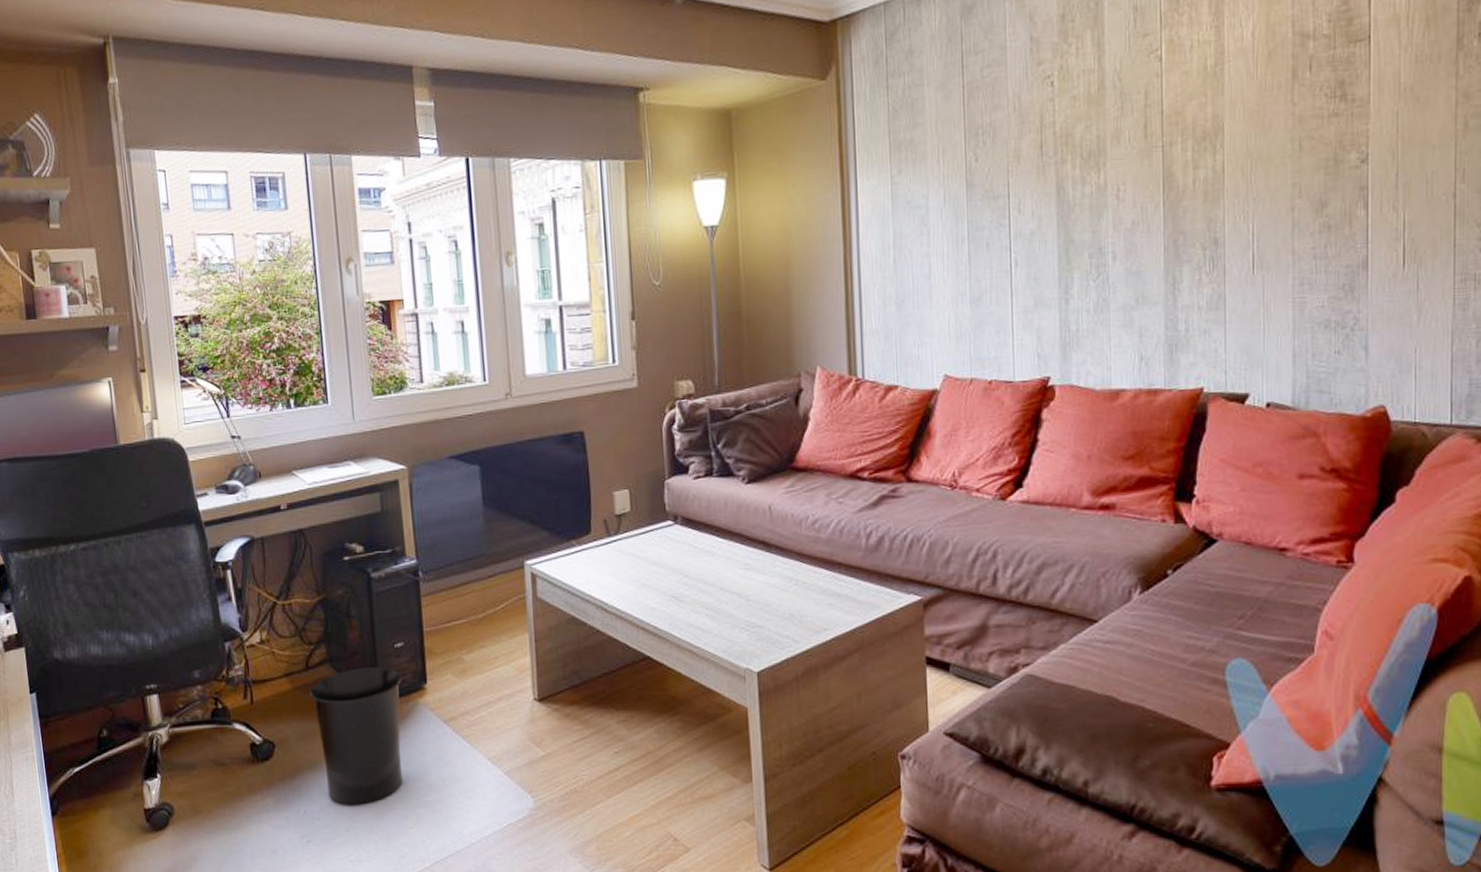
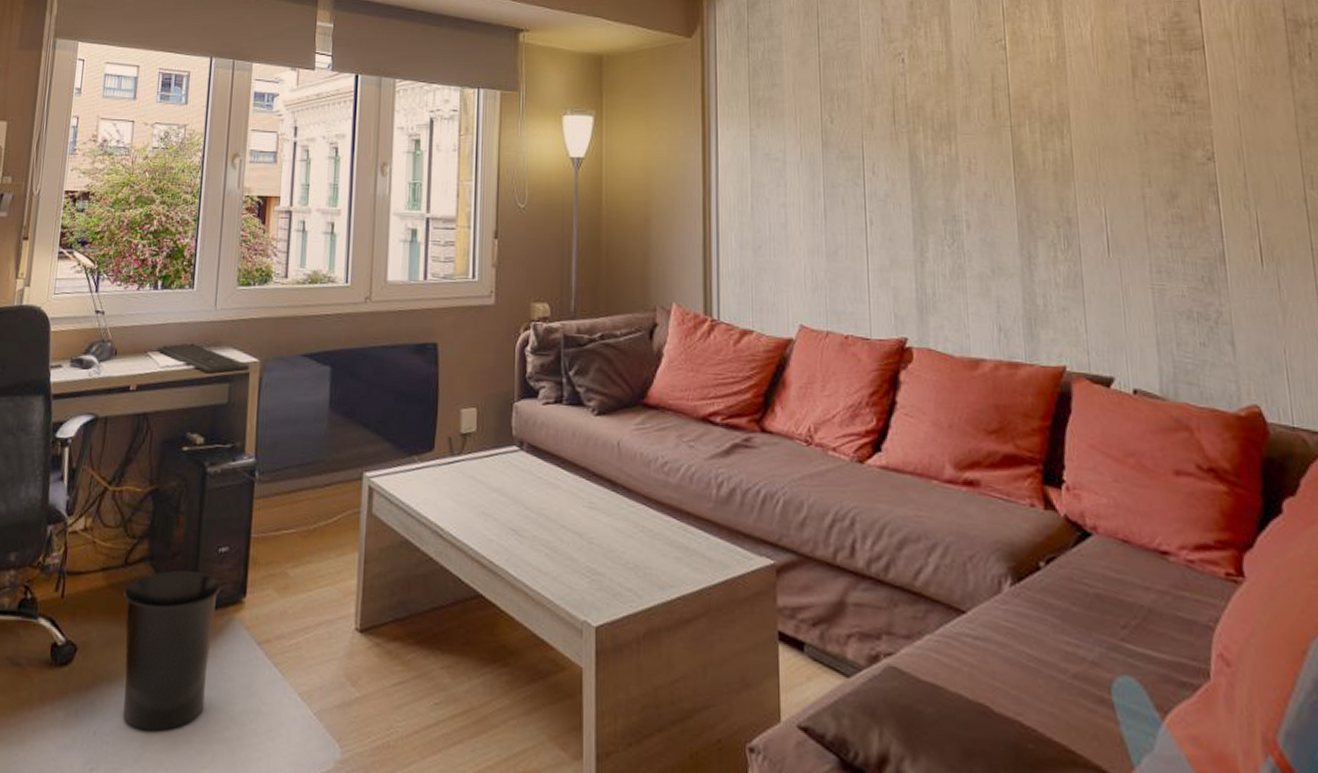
computer keyboard: none [301,458,398,485] -> present [157,343,250,374]

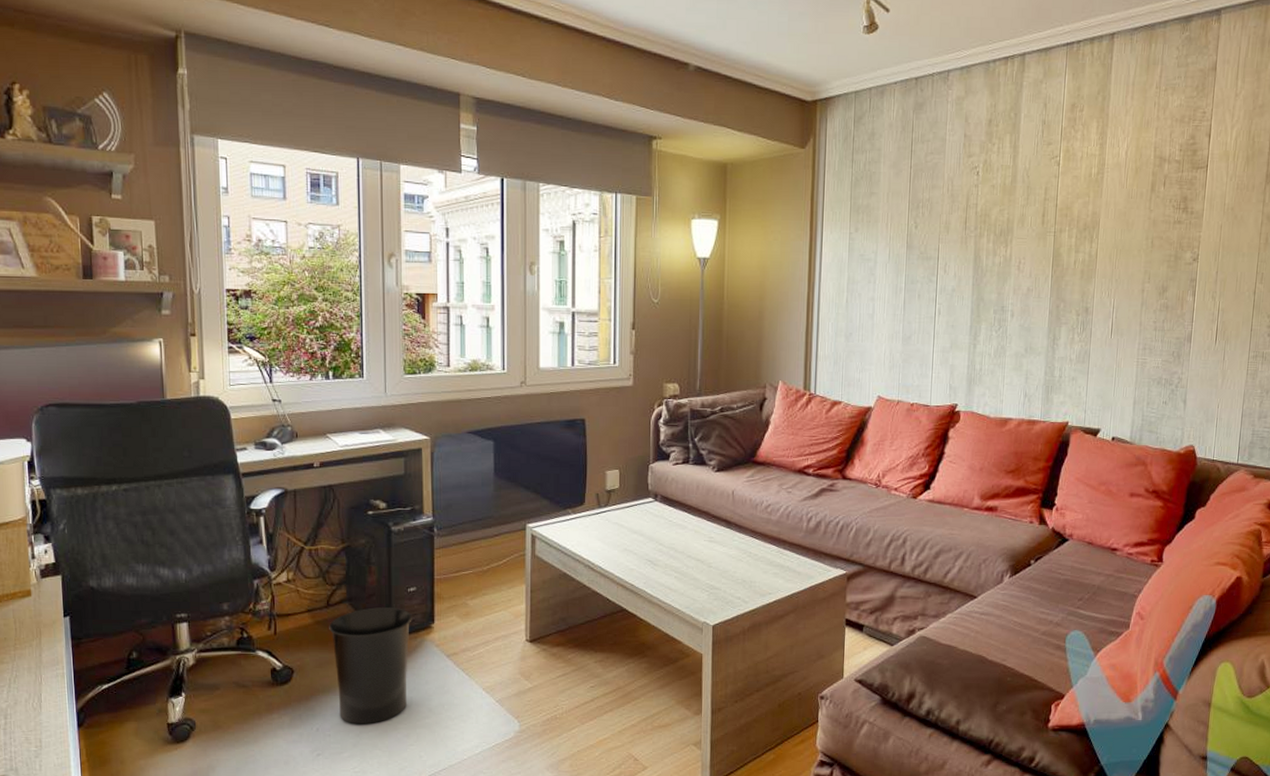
computer keyboard: present [157,343,250,374] -> none [335,425,422,450]

